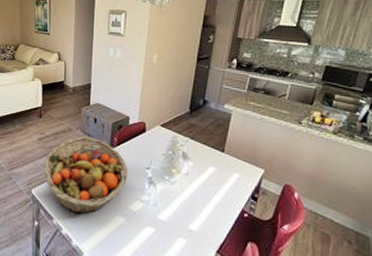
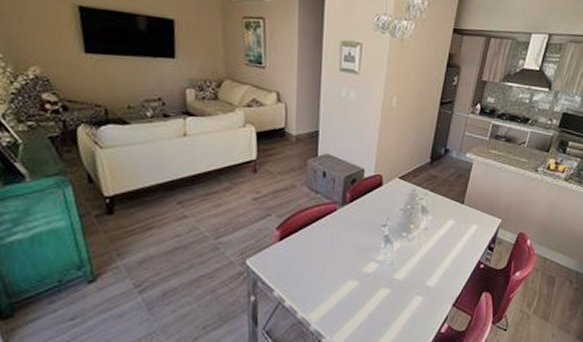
fruit basket: present [42,136,128,214] -> none [258,193,362,282]

